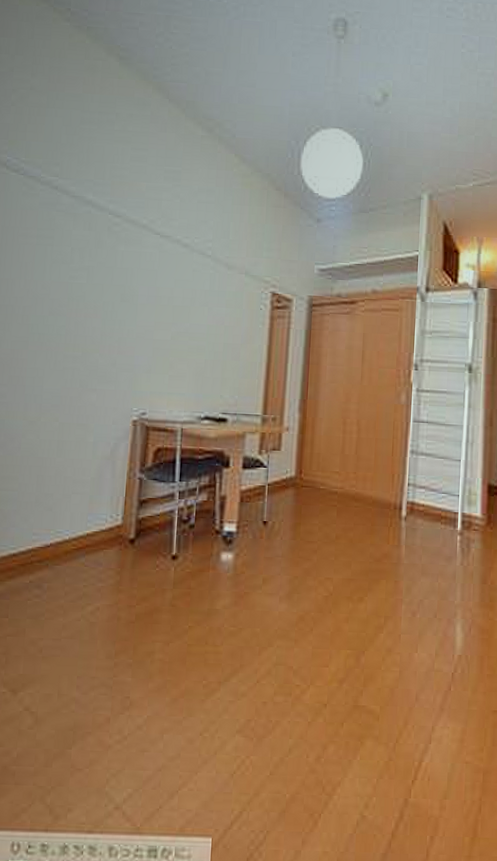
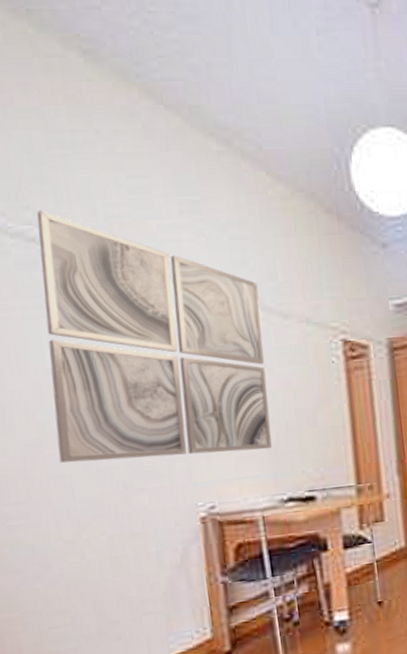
wall art: none [38,167,212,373] -> present [36,210,272,463]

